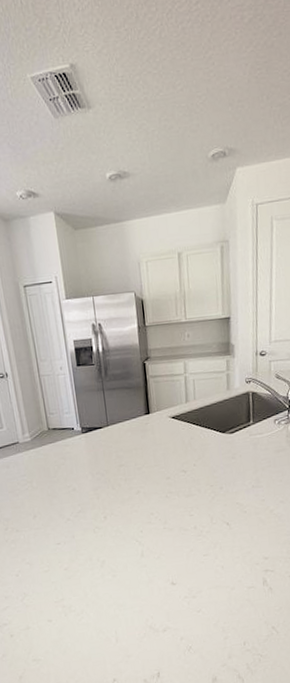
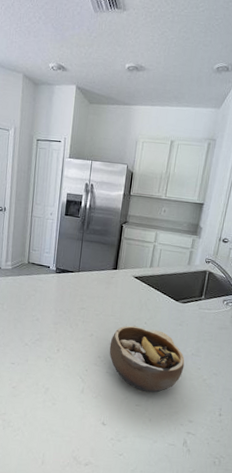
bowl: none [160,469,247,539] -> present [109,325,185,393]

